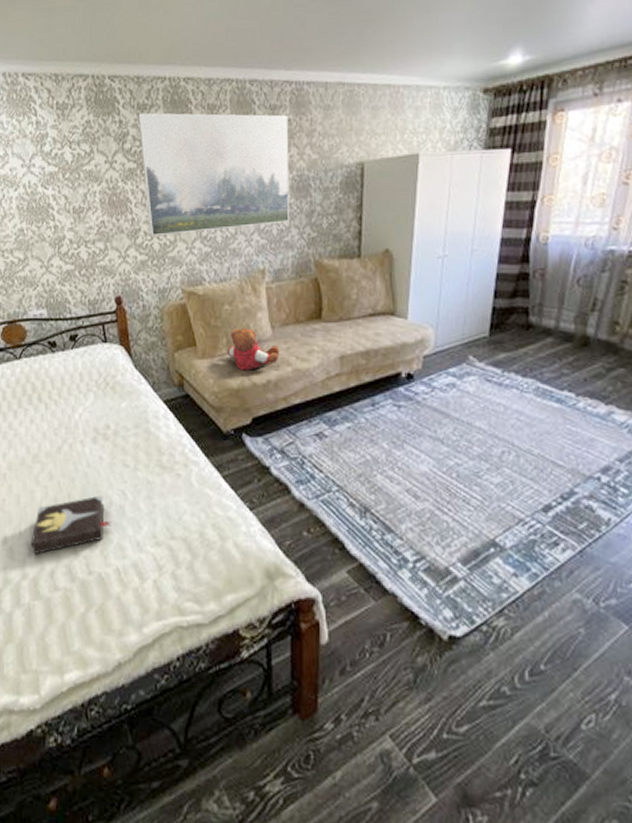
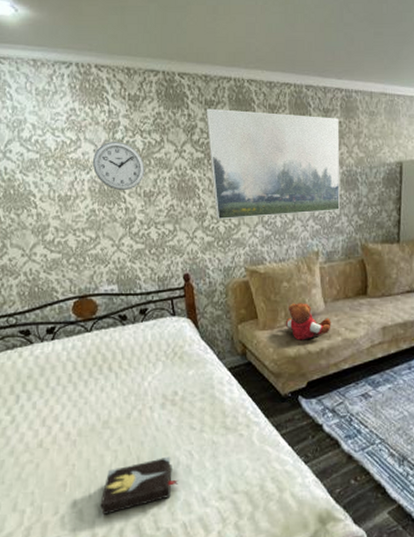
wall clock: none [20,155,74,208] -> present [92,142,145,191]

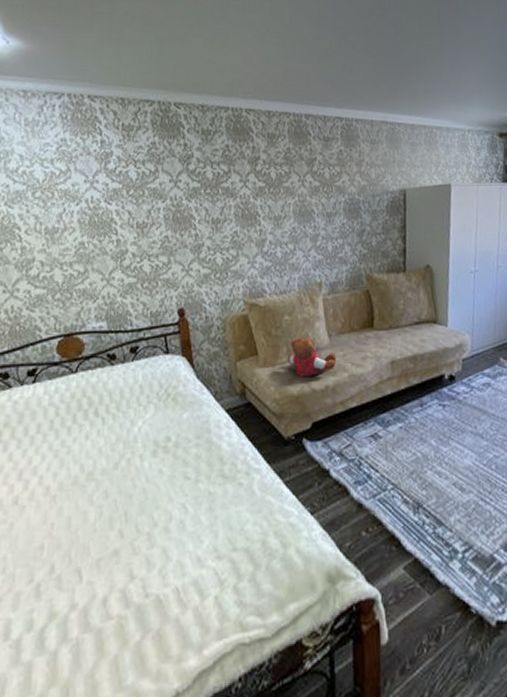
wall clock: present [92,142,145,191] -> none [82,172,138,223]
hardback book: present [100,456,179,516] -> none [81,510,171,583]
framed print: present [206,108,340,220] -> none [202,138,343,251]

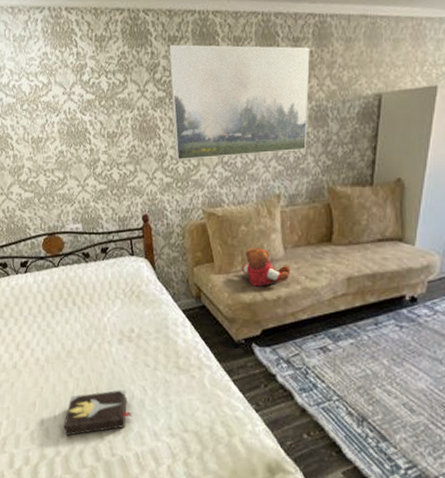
hardback book: none [81,510,171,583] -> present [63,389,133,437]
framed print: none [202,138,343,251] -> present [169,44,311,161]

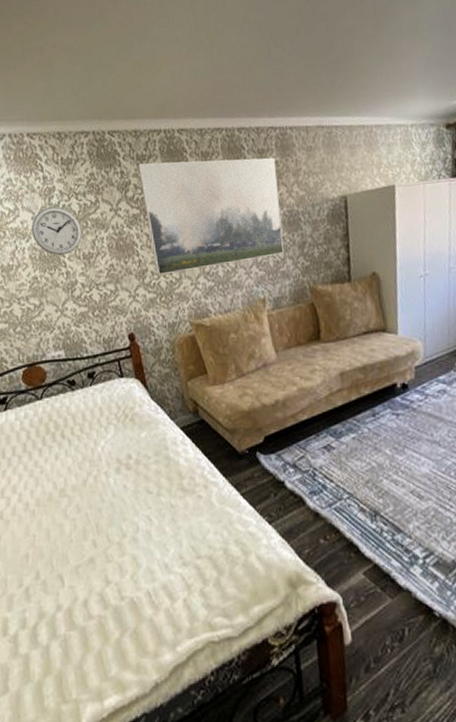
wall clock: none [61,84,109,133] -> present [31,206,83,256]
hardback book: present [63,389,133,437] -> none [63,522,140,587]
teddy bear: present [241,248,291,287] -> none [236,353,285,394]

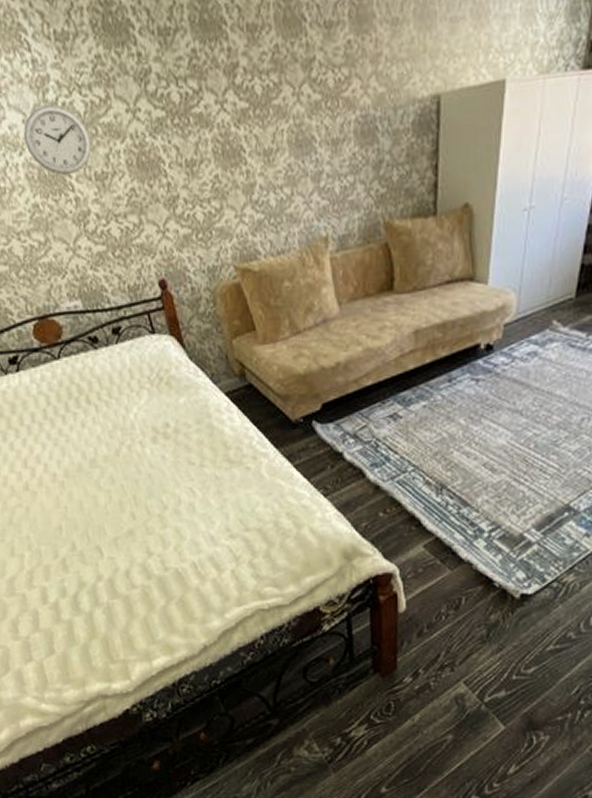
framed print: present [138,158,284,276] -> none [160,35,354,204]

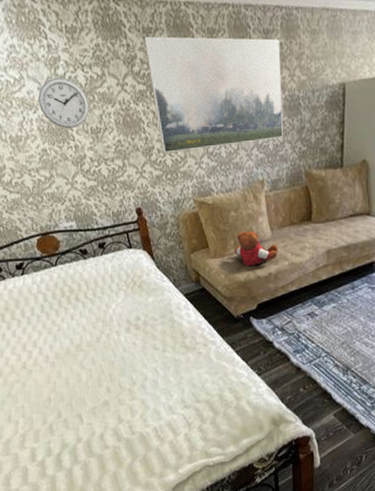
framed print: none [160,35,354,204] -> present [144,36,283,153]
teddy bear: none [290,306,349,354] -> present [234,231,278,267]

